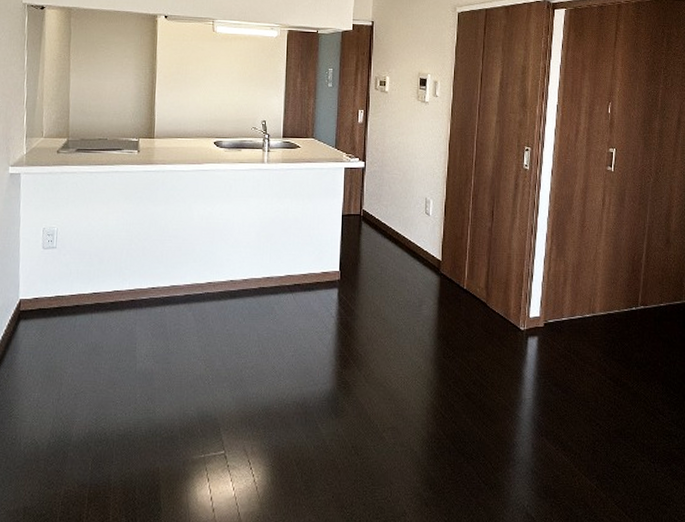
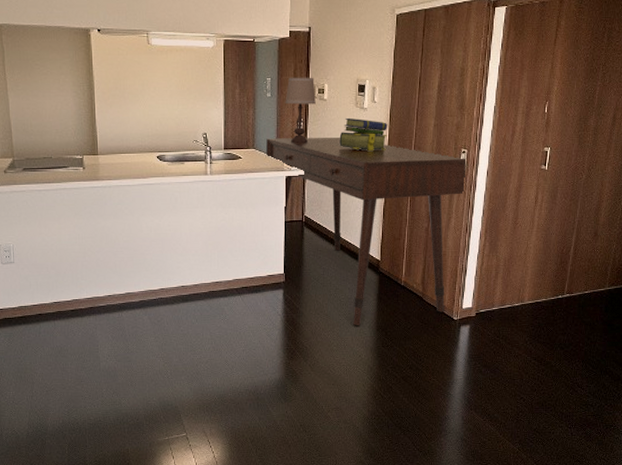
desk: none [326,128,531,332] -> present [266,138,468,325]
table lamp: none [346,68,377,135] -> present [285,77,316,144]
stack of books: none [400,110,449,145] -> present [339,117,387,150]

